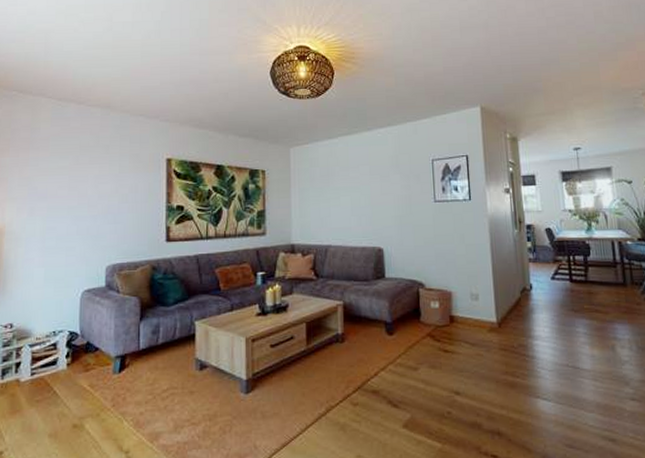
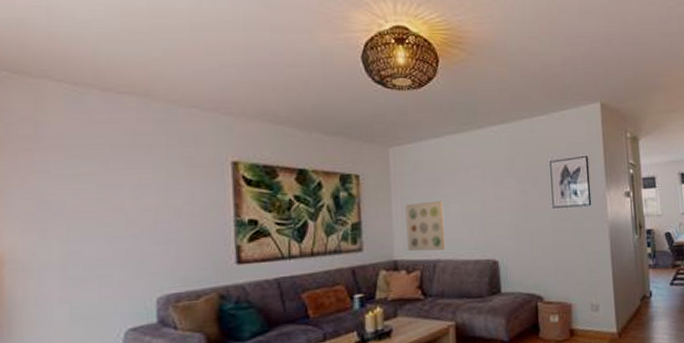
wall art: none [302,193,337,237] -> present [405,200,446,252]

